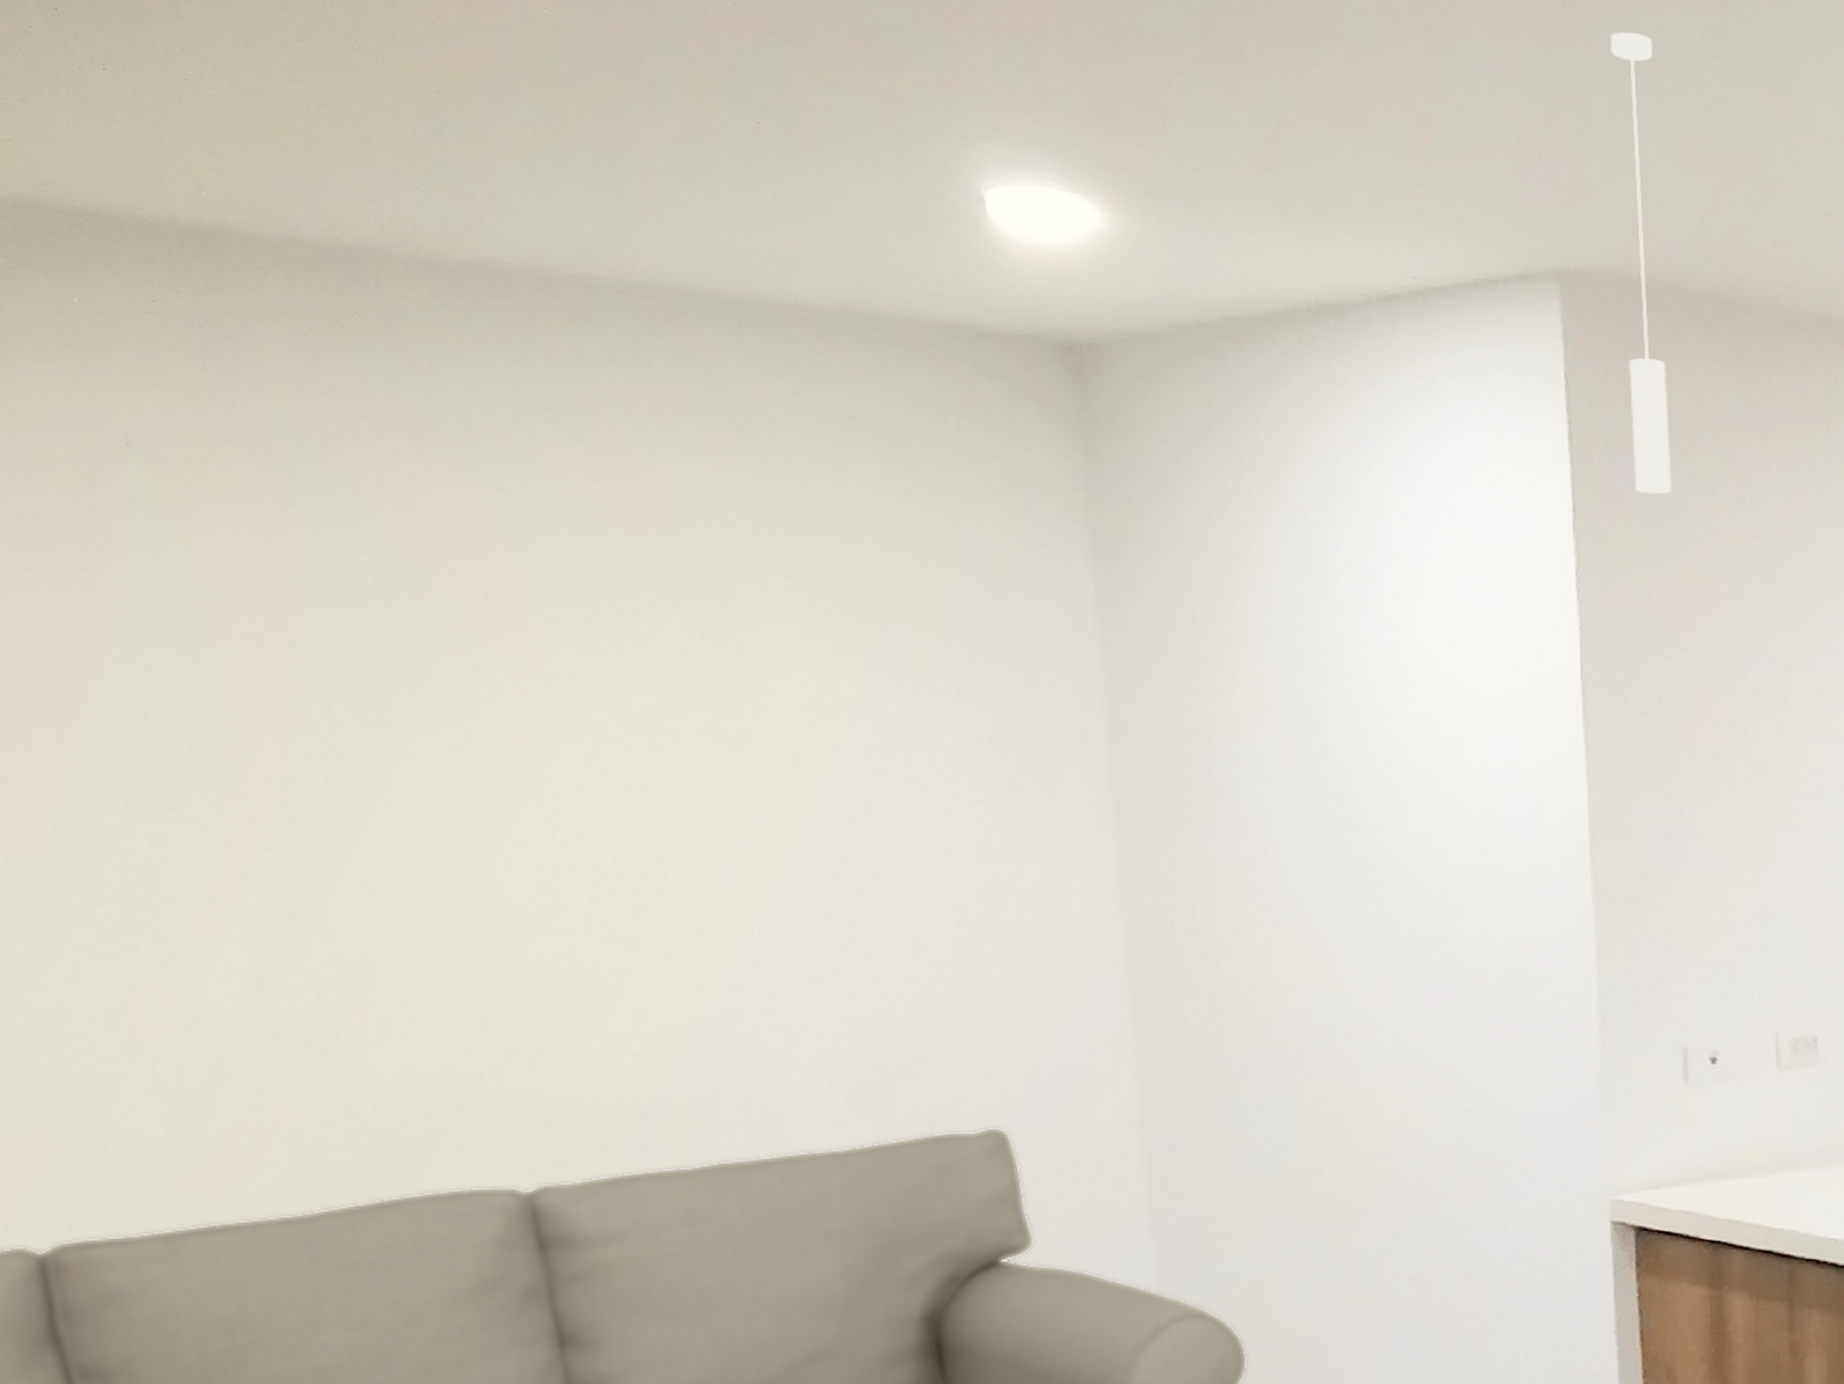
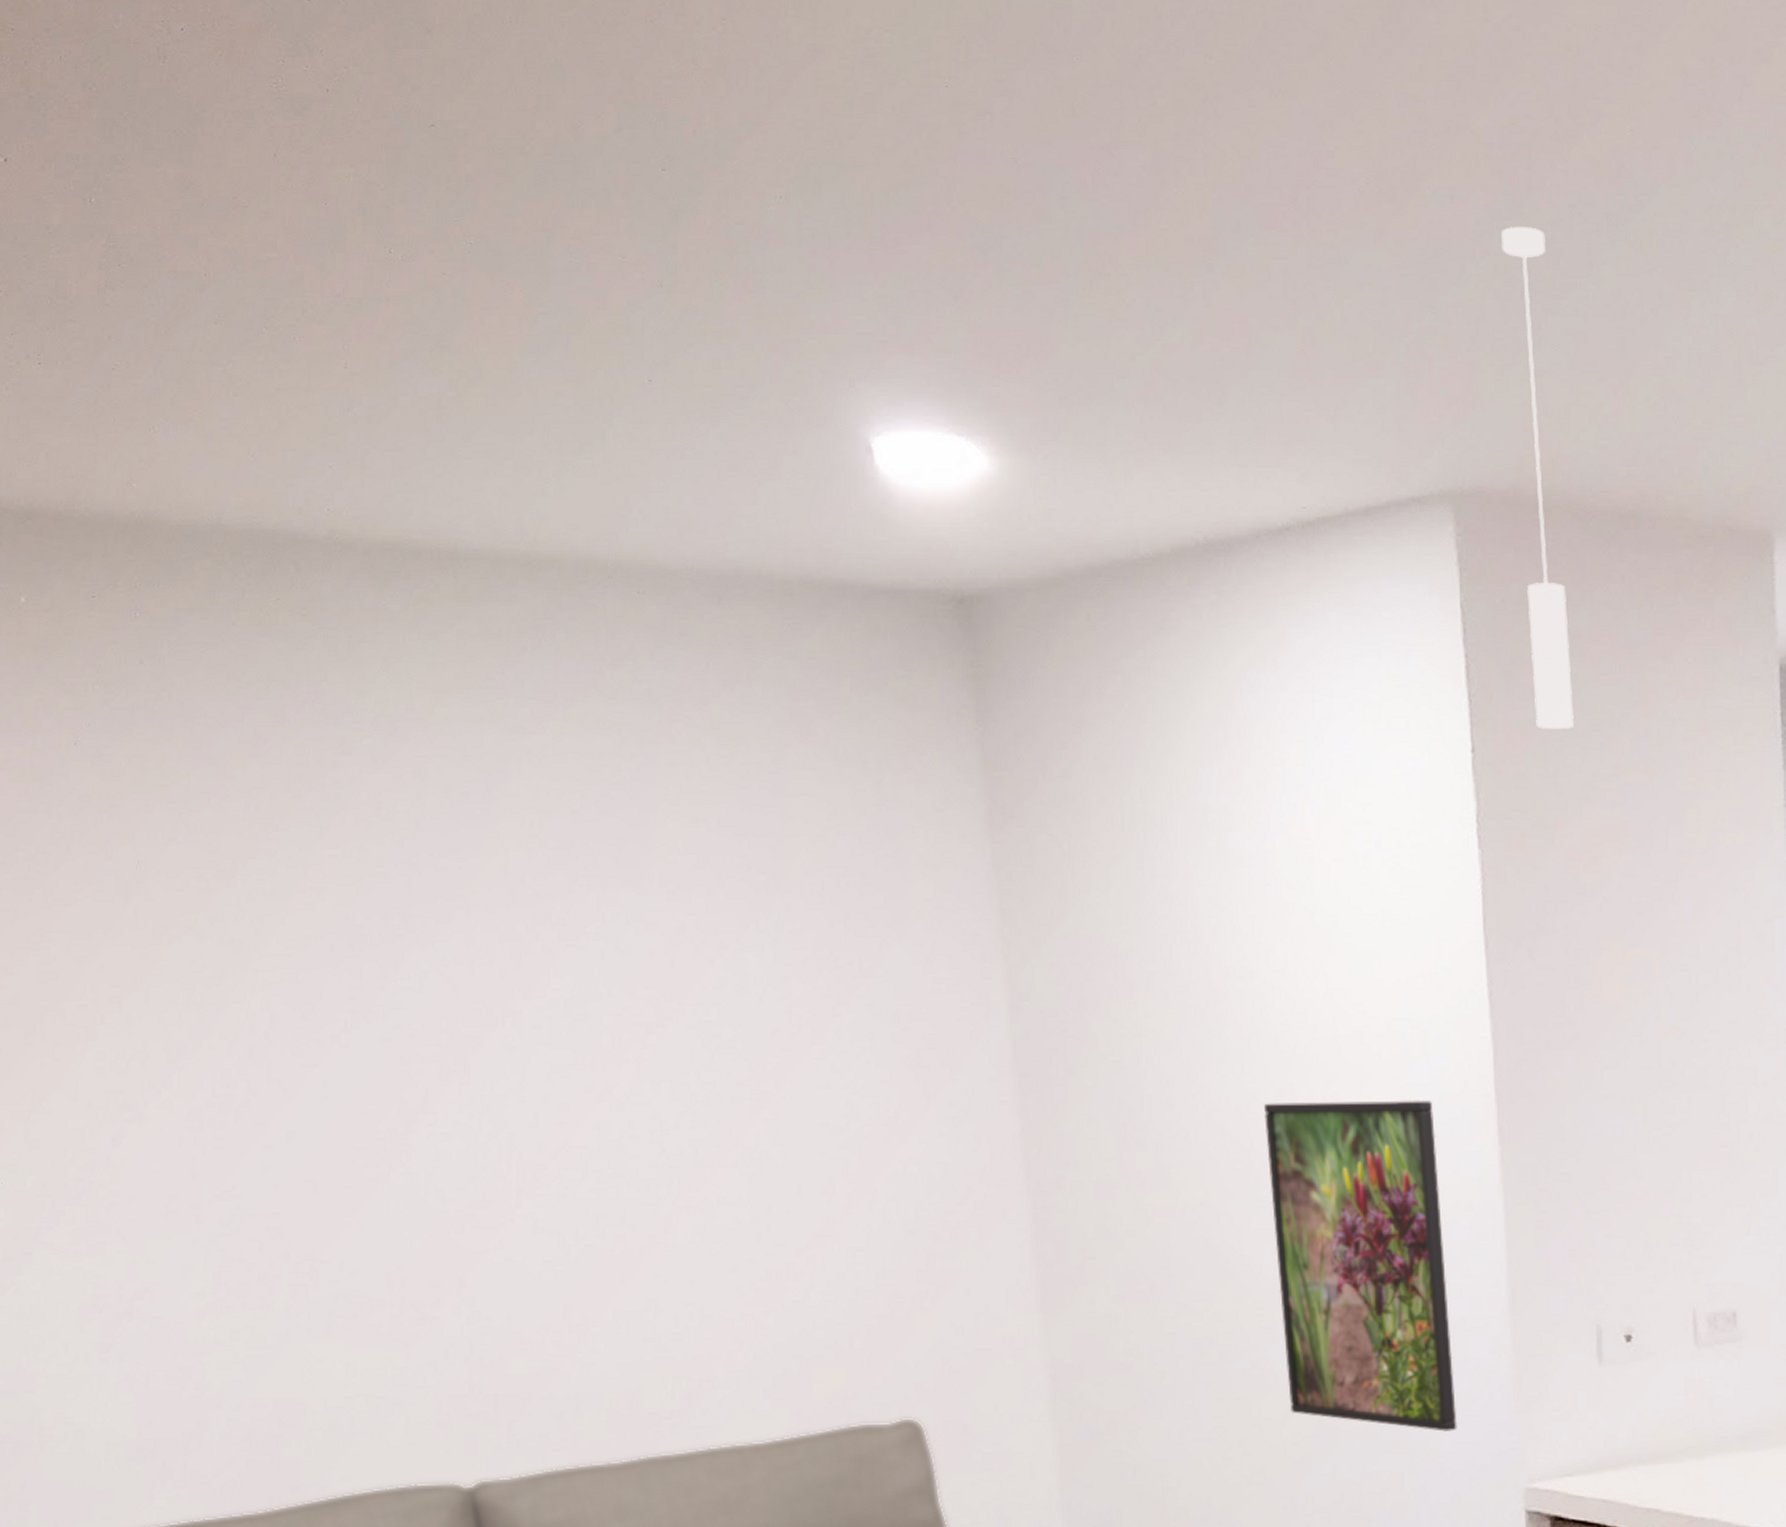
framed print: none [1361,833,1546,1146] -> present [1263,1099,1457,1432]

